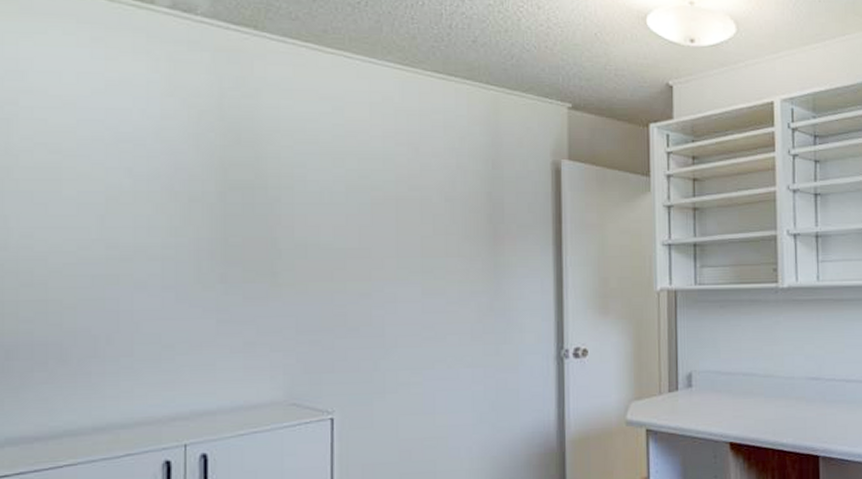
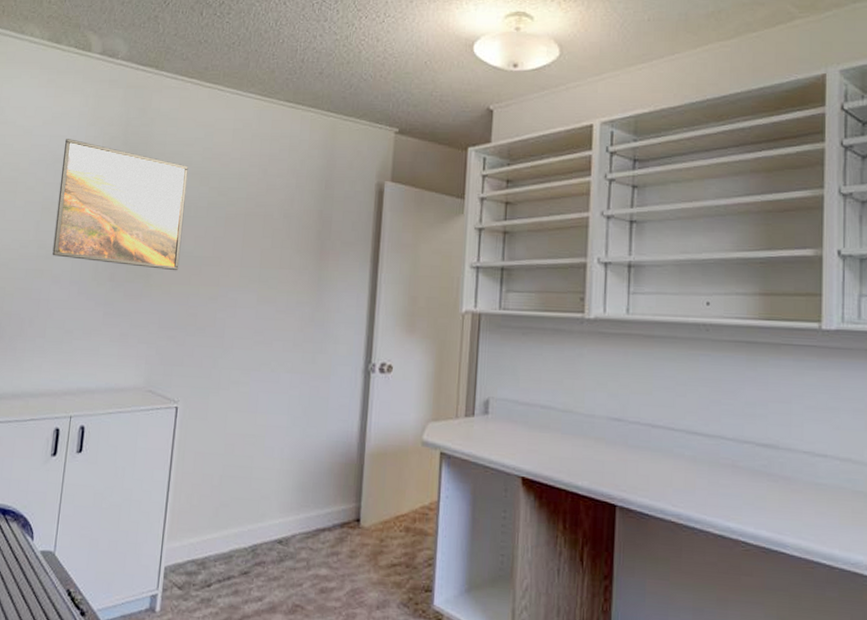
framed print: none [129,112,316,267] -> present [52,139,188,271]

